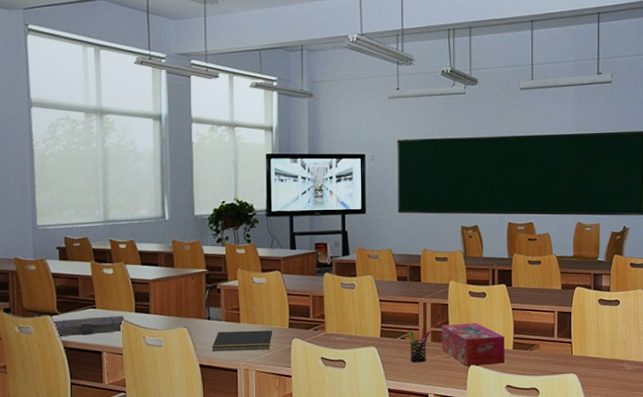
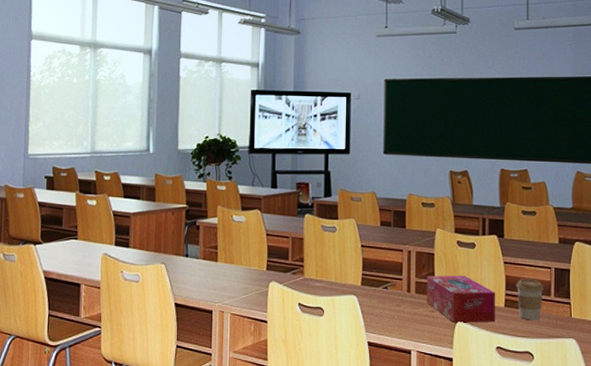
book: present [52,316,125,337] -> none [35,248,105,267]
notepad: present [211,330,273,351] -> none [188,270,250,292]
pen holder: present [408,326,431,363] -> none [391,276,415,316]
coffee cup: none [523,322,548,360] -> present [516,279,544,321]

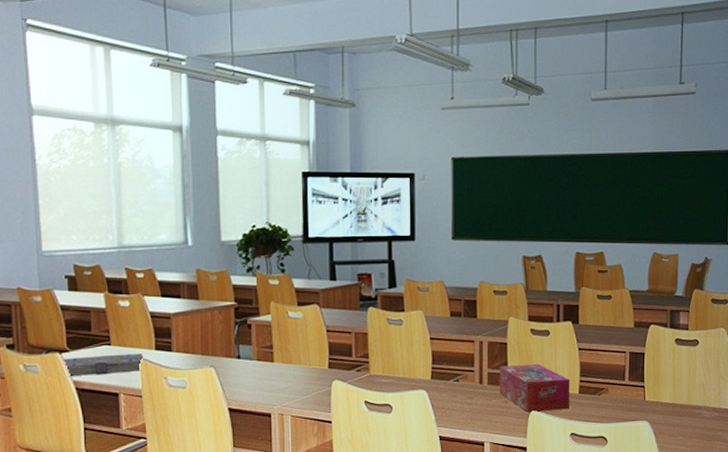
book: none [35,248,105,267] -> present [62,353,144,377]
coffee cup: present [516,279,544,321] -> none [591,364,619,406]

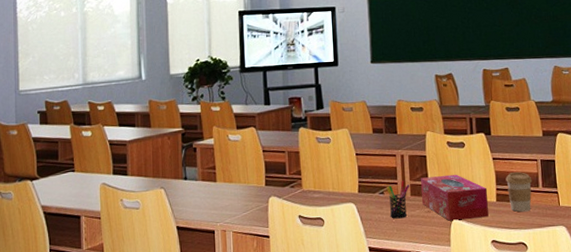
book: present [62,353,144,377] -> none [32,178,103,202]
pen holder: none [462,368,488,408] -> present [387,180,410,219]
coffee cup: none [591,364,619,406] -> present [505,172,532,212]

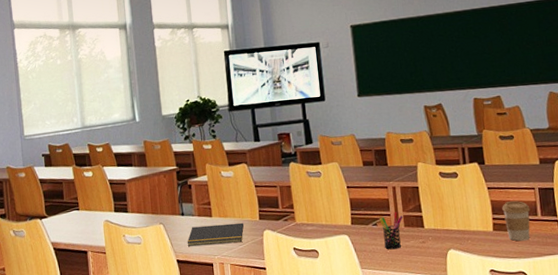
notepad: none [188,188,250,212] -> present [187,222,245,246]
tissue box: present [421,174,489,221] -> none [414,204,486,251]

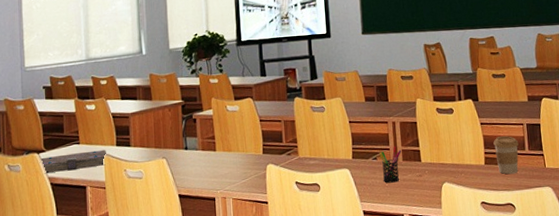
book: none [42,215,106,239] -> present [39,150,107,174]
notepad: present [187,222,245,246] -> none [189,156,248,181]

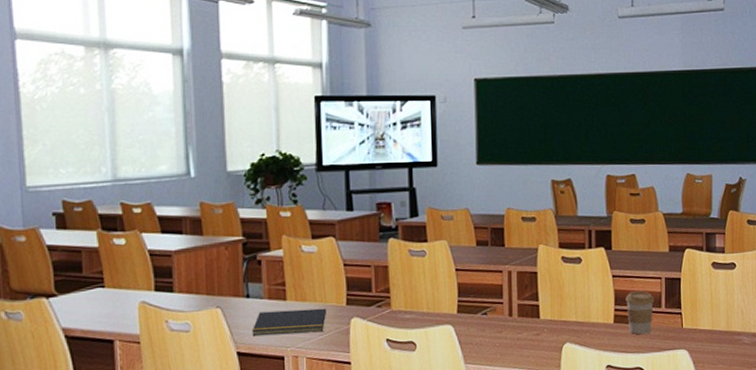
book: present [39,150,107,174] -> none [49,295,142,324]
notepad: none [189,156,248,181] -> present [251,308,327,335]
pen holder: present [379,146,402,183] -> none [490,299,518,343]

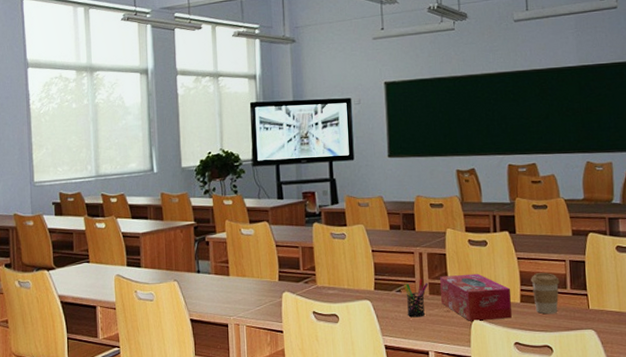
notepad: present [251,308,327,335] -> none [202,283,263,305]
pen holder: none [490,299,518,343] -> present [404,278,429,318]
tissue box: none [529,293,605,345] -> present [440,273,512,321]

